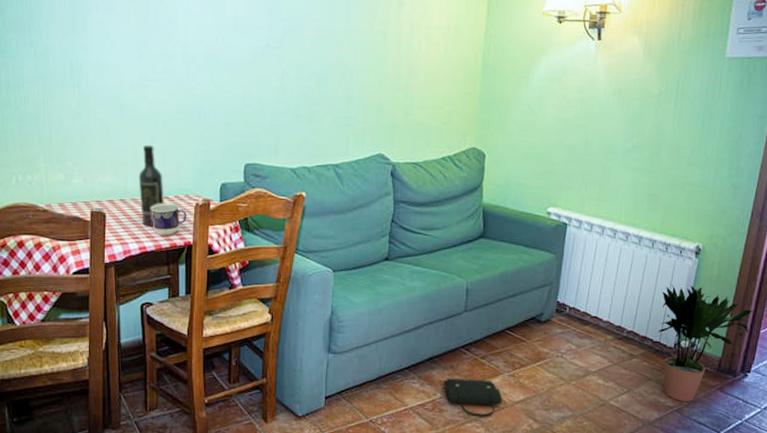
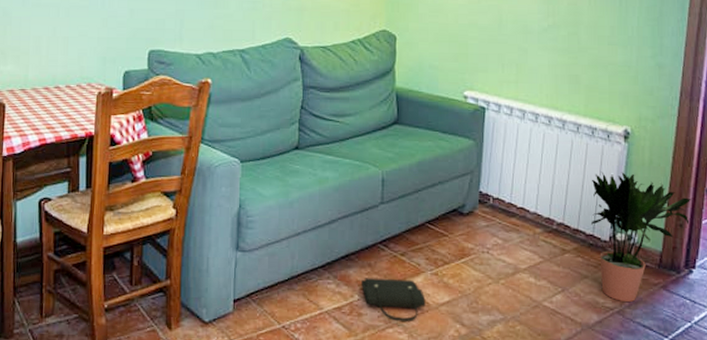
wine bottle: present [138,145,164,227] -> none [40,33,66,118]
cup: present [151,203,187,236] -> none [52,92,89,127]

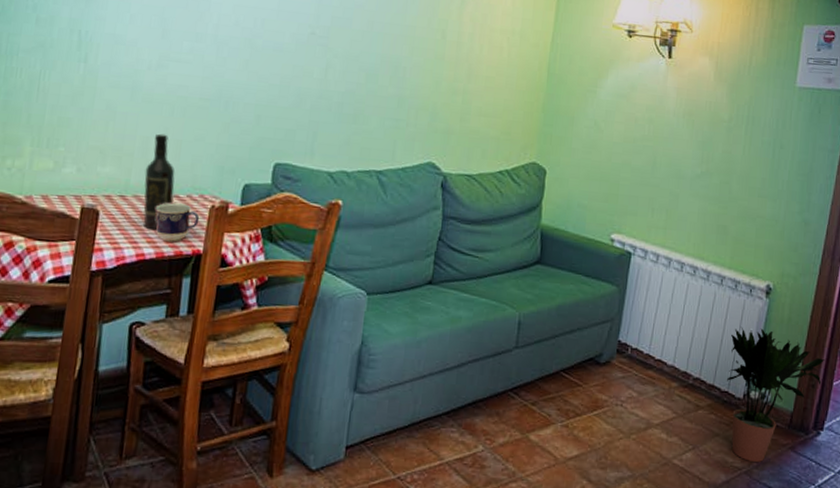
wine bottle: none [40,33,66,118] -> present [142,133,175,231]
cup: none [52,92,89,127] -> present [155,202,200,242]
handbag: present [360,278,426,323] -> none [486,427,554,477]

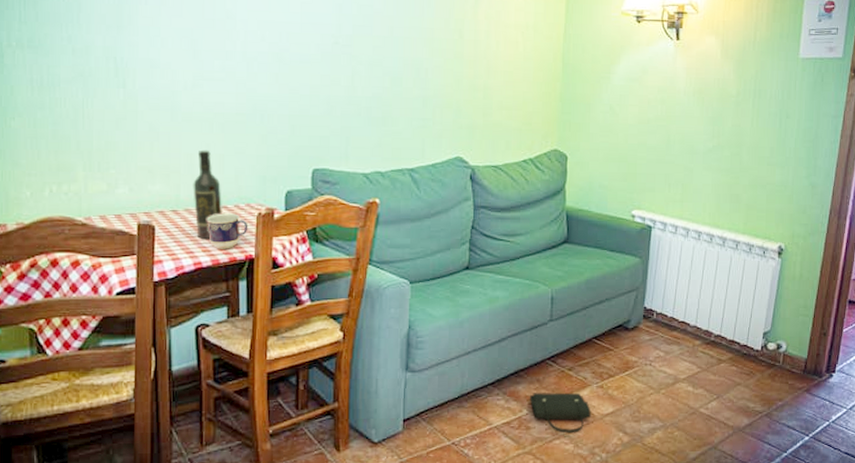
handbag: none [486,427,554,477] -> present [529,392,591,434]
potted plant: present [727,327,825,463] -> none [746,286,835,406]

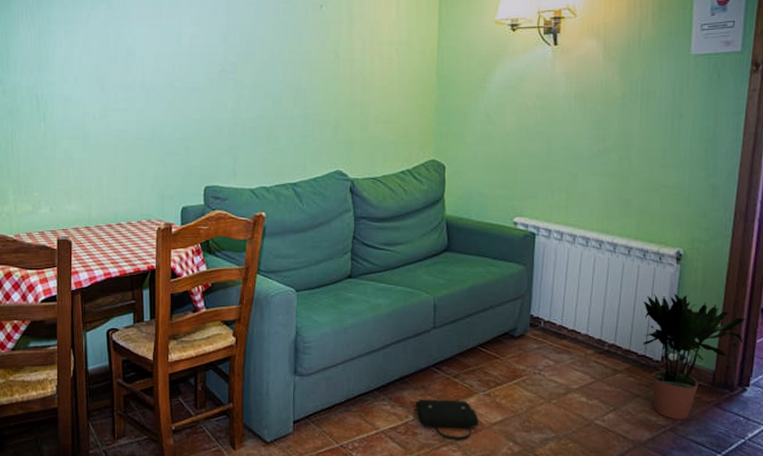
wine bottle: present [193,150,222,240] -> none [102,172,127,253]
cup: present [207,213,248,249] -> none [115,229,150,261]
potted plant: none [746,286,835,406] -> present [643,293,746,420]

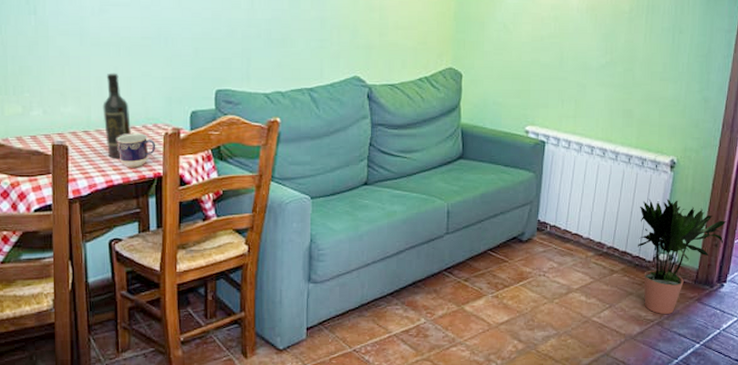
wine bottle: none [102,172,127,253] -> present [103,73,131,159]
cup: none [115,229,150,261] -> present [117,133,156,168]
handbag: present [415,399,479,441] -> none [426,302,487,341]

